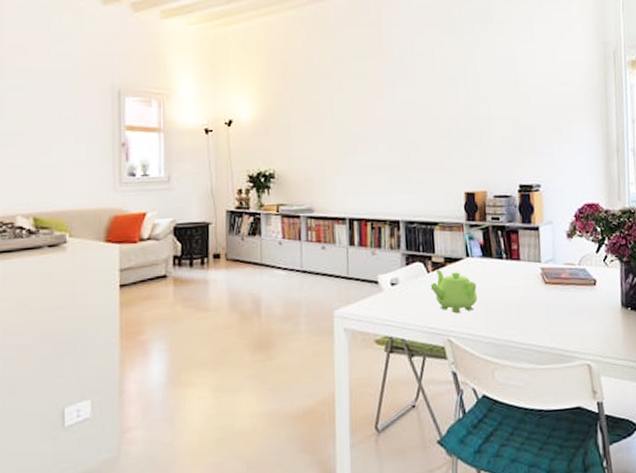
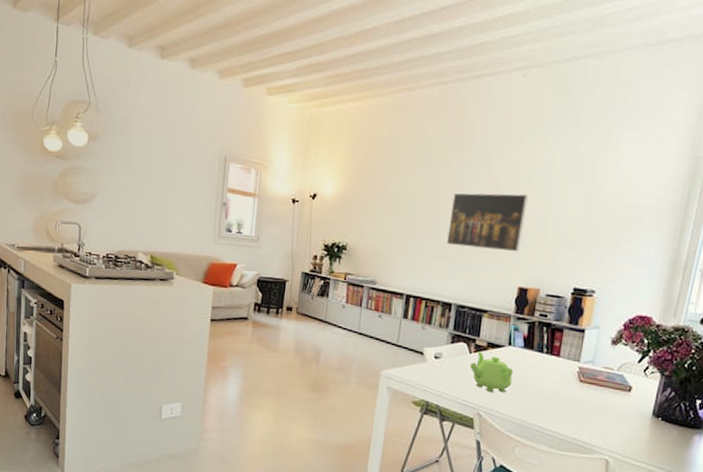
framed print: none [382,95,459,158] -> present [447,193,528,252]

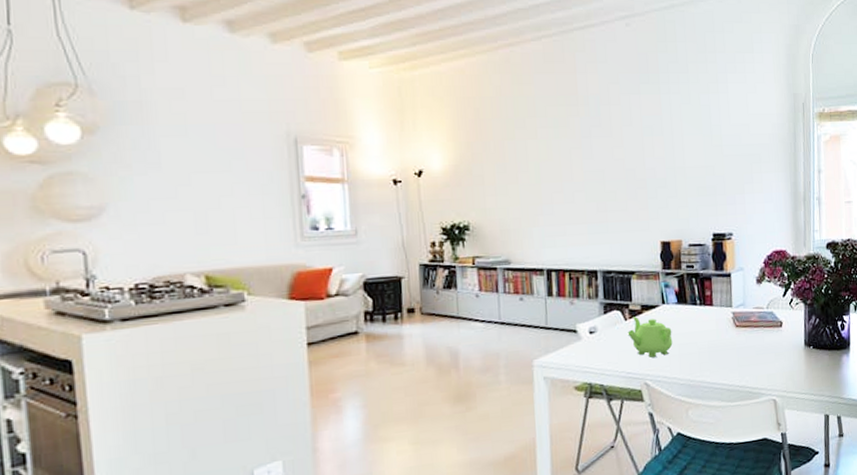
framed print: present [447,193,528,252] -> none [578,146,655,208]

